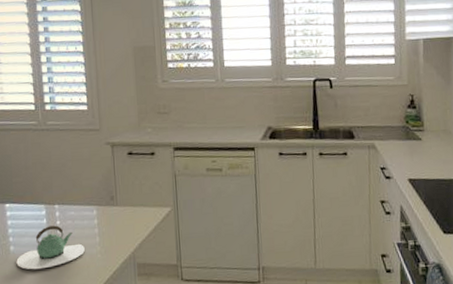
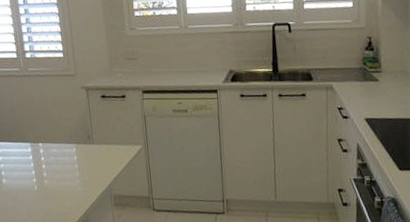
teapot: present [16,225,85,270] -> none [8,161,67,200]

